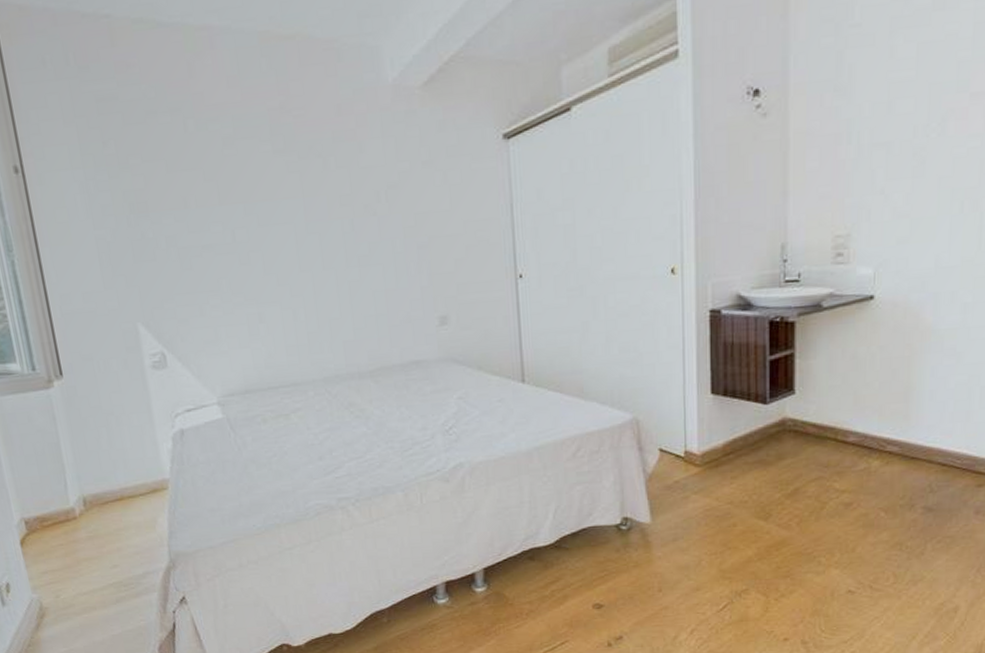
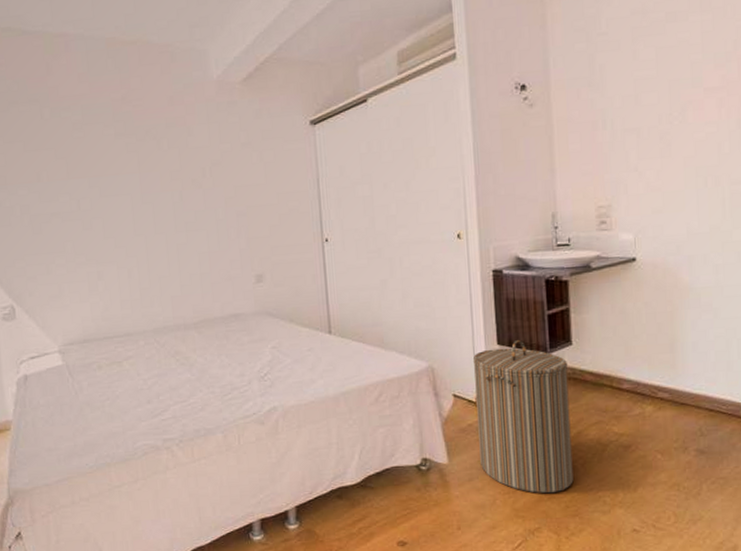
laundry hamper: none [682,388,789,554] -> present [472,339,574,494]

